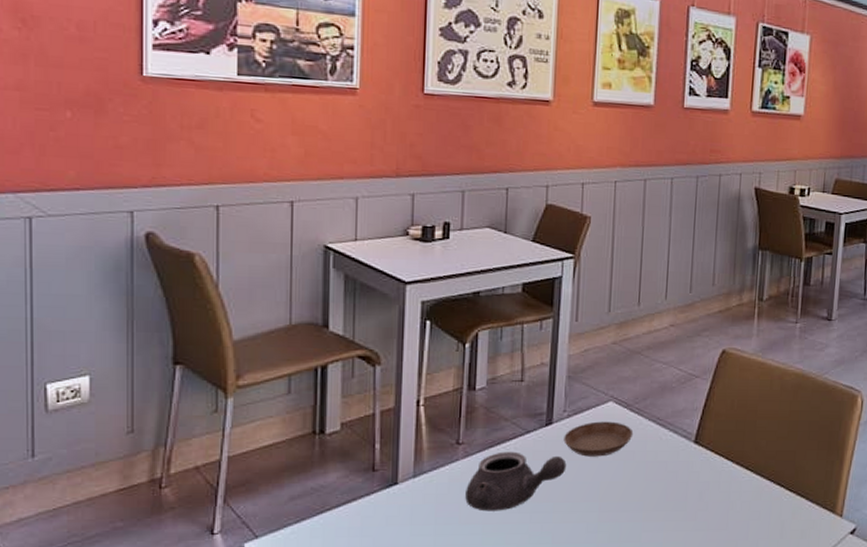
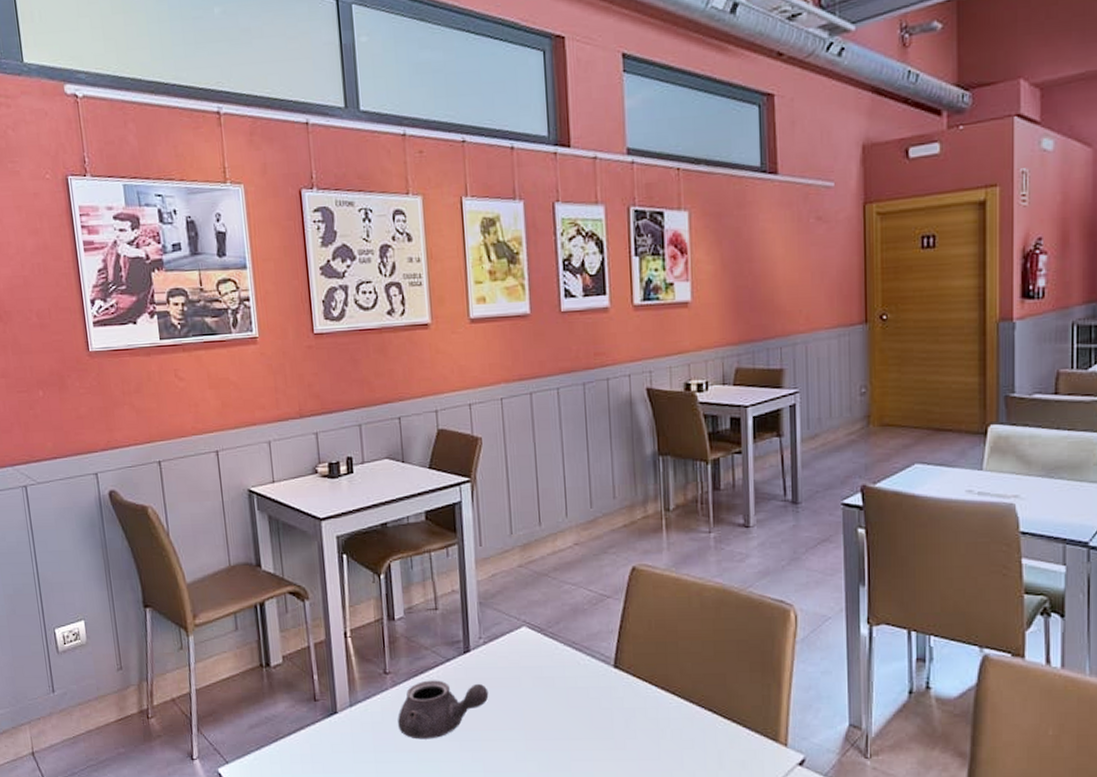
saucer: present [563,421,634,457] -> none [482,647,551,684]

